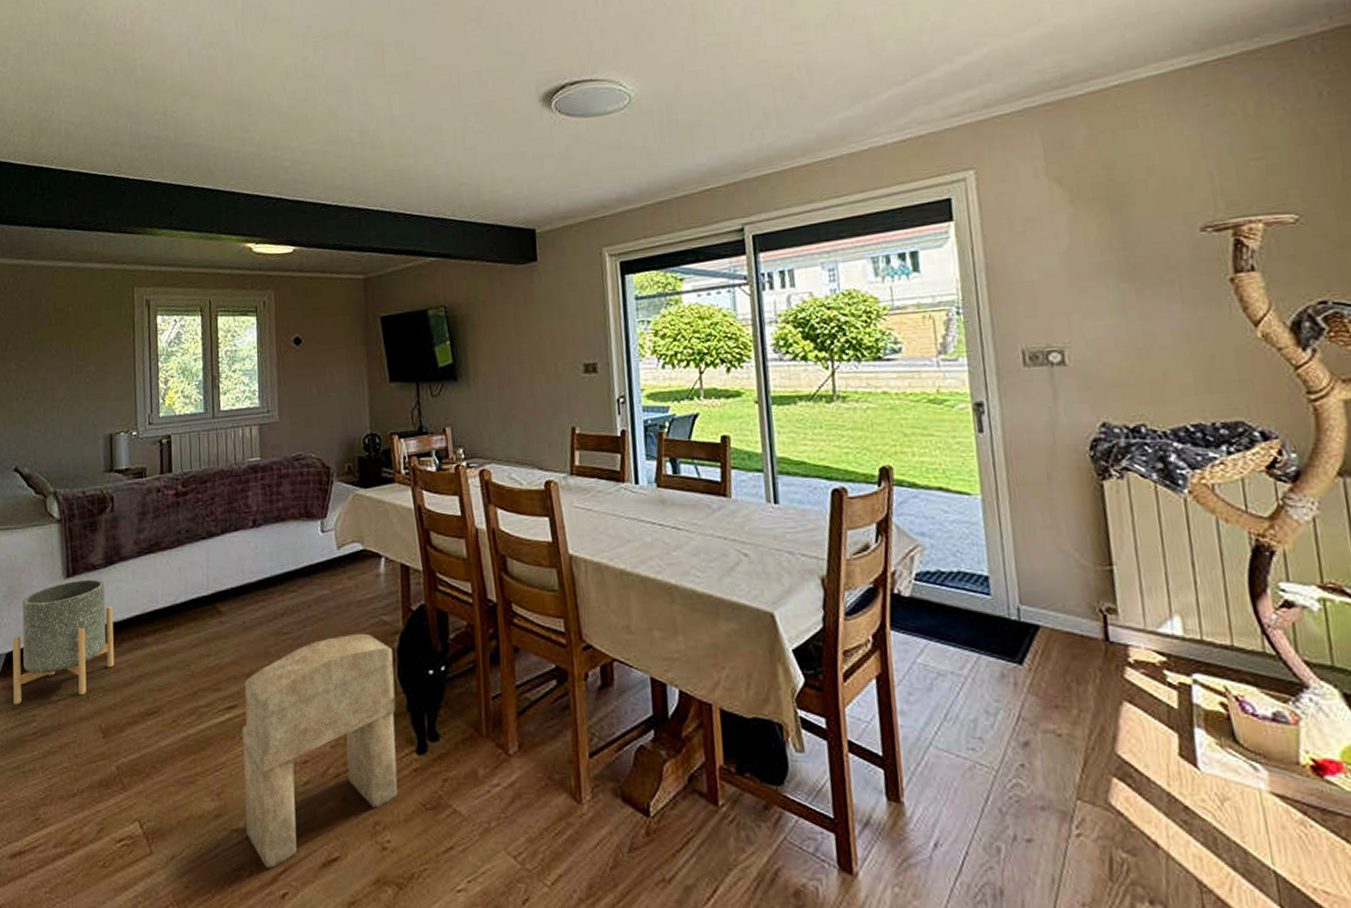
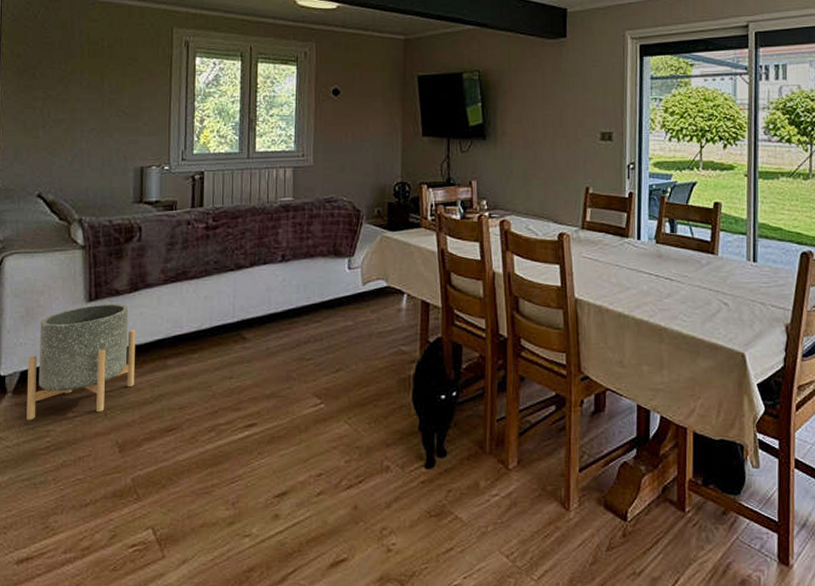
stool: present [242,633,398,868] -> none [258,361,409,569]

